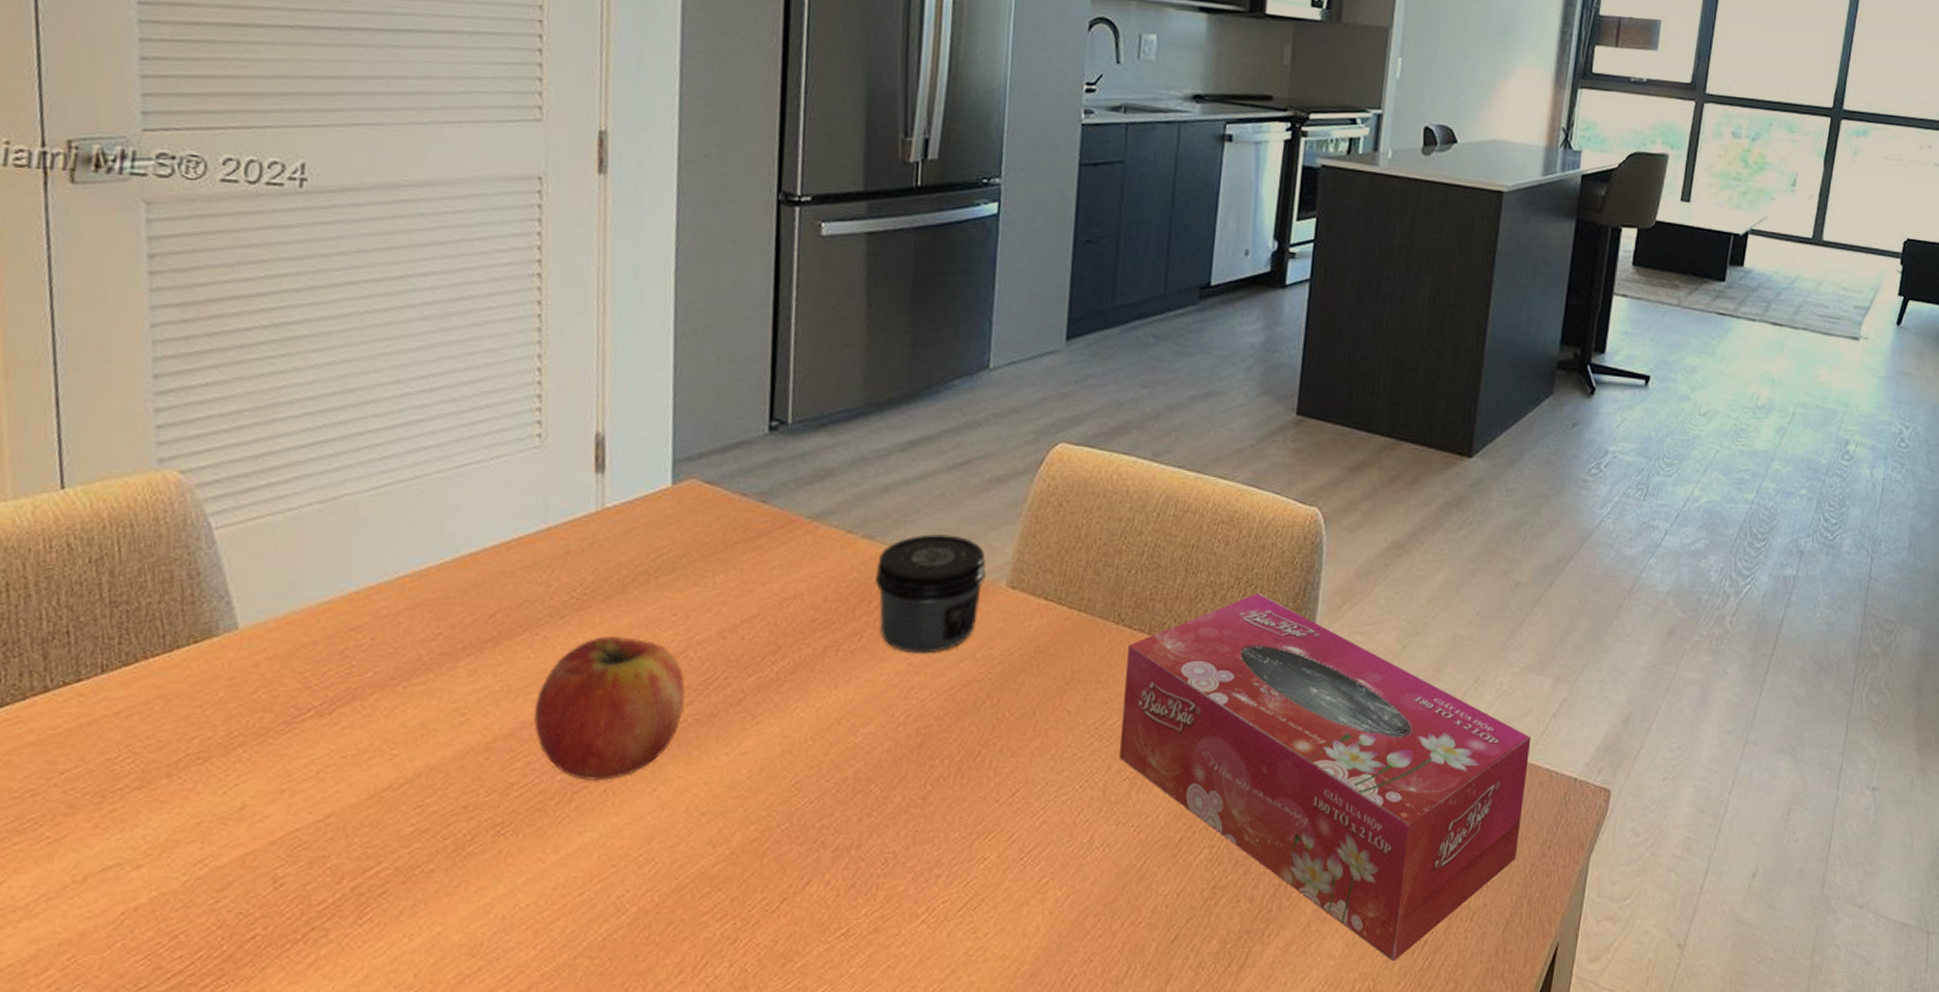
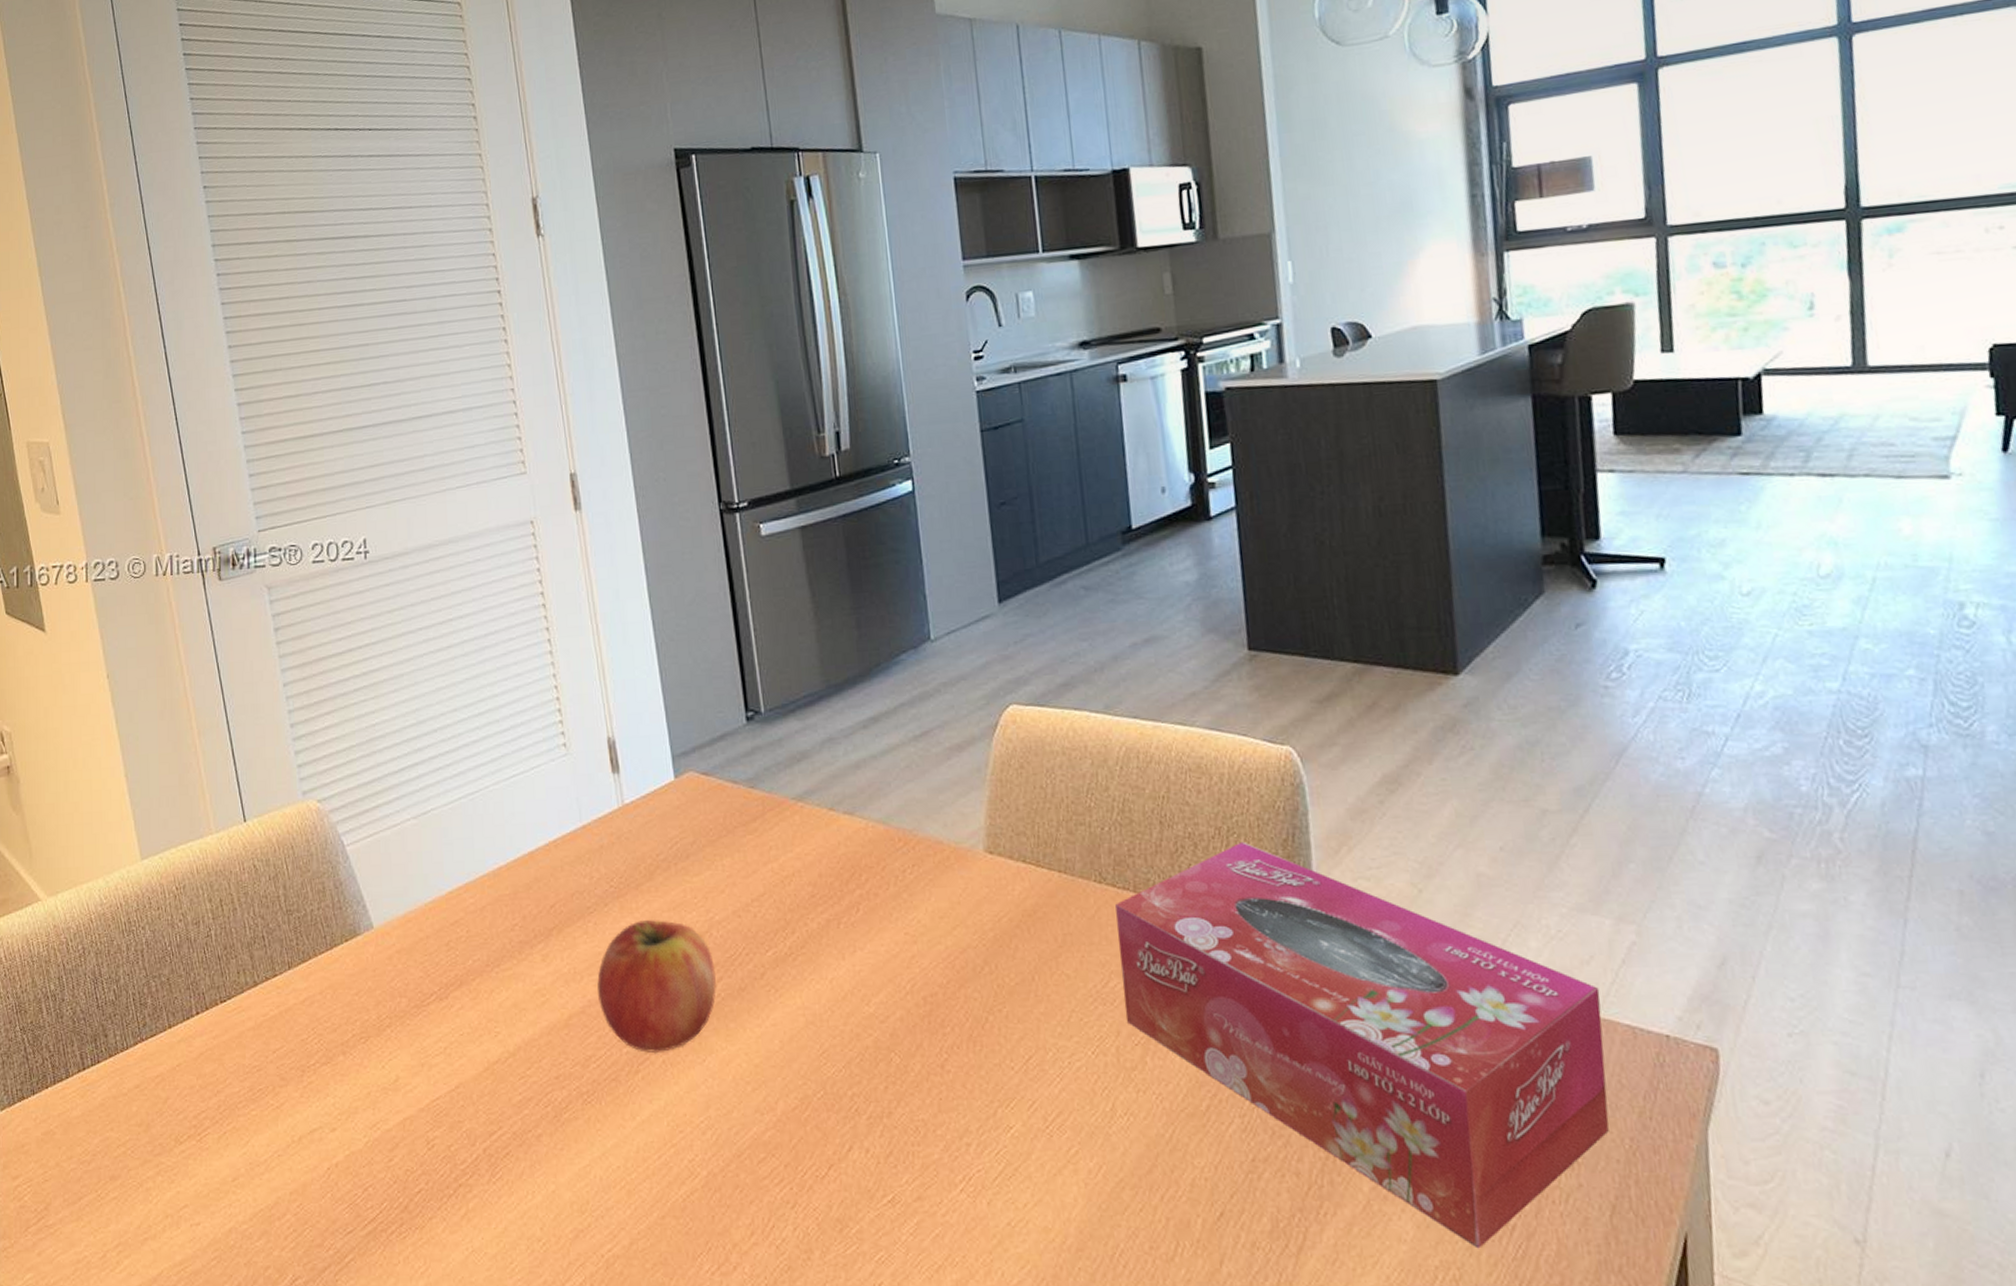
jar: present [875,533,987,654] -> none [861,804,963,923]

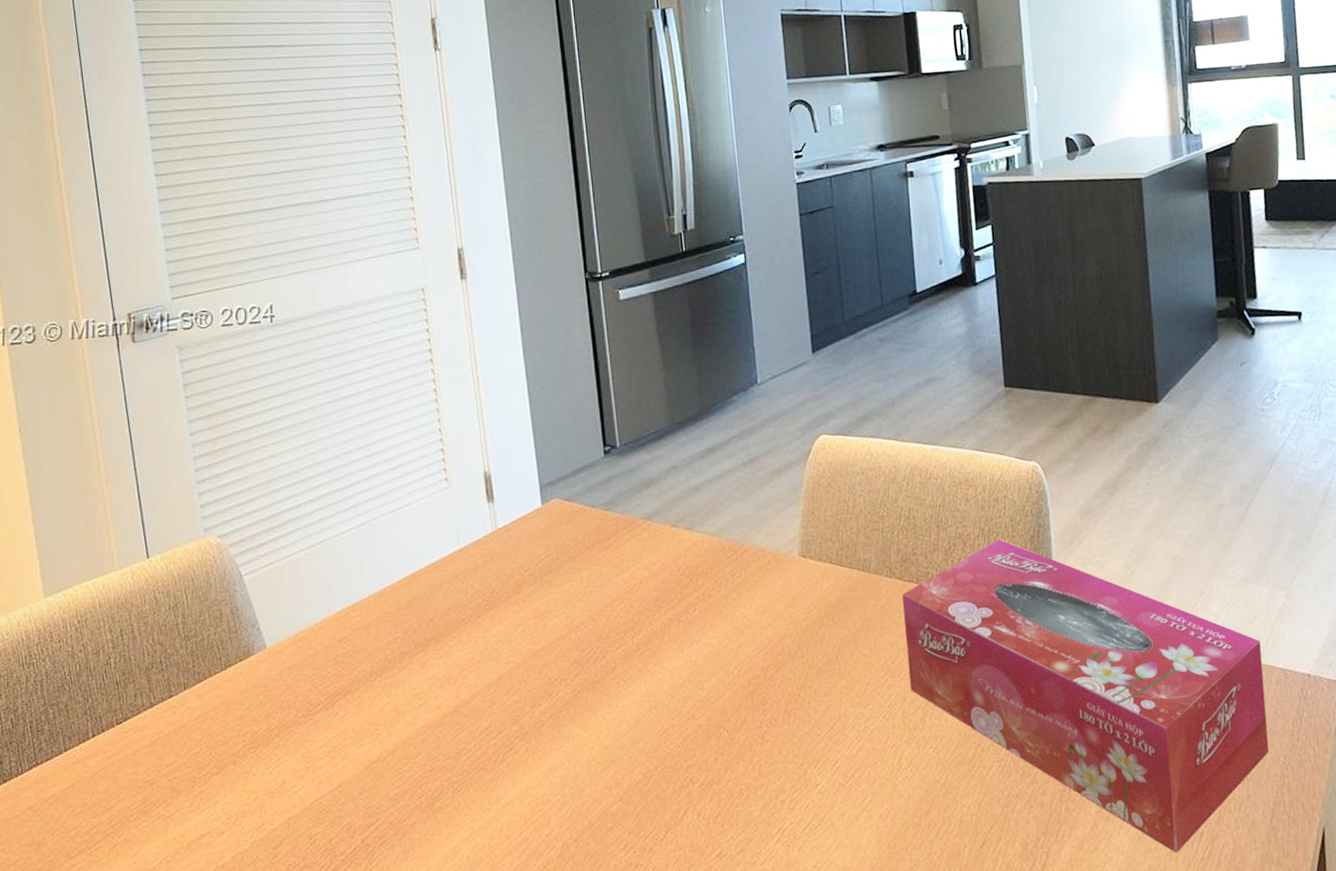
fruit: present [597,920,716,1053] -> none [469,627,573,743]

